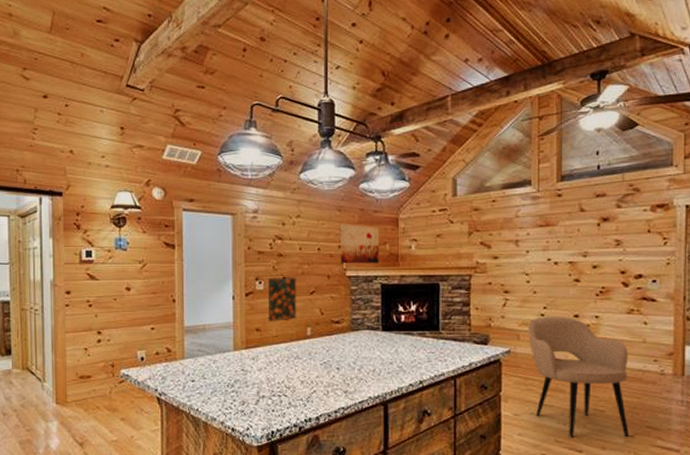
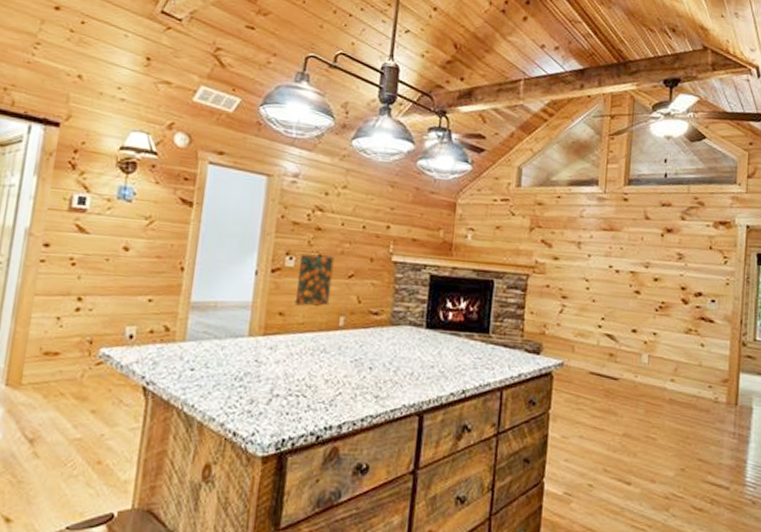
wall art: present [340,224,379,264] -> none [387,201,434,251]
armchair: present [528,316,630,438] -> none [583,328,684,470]

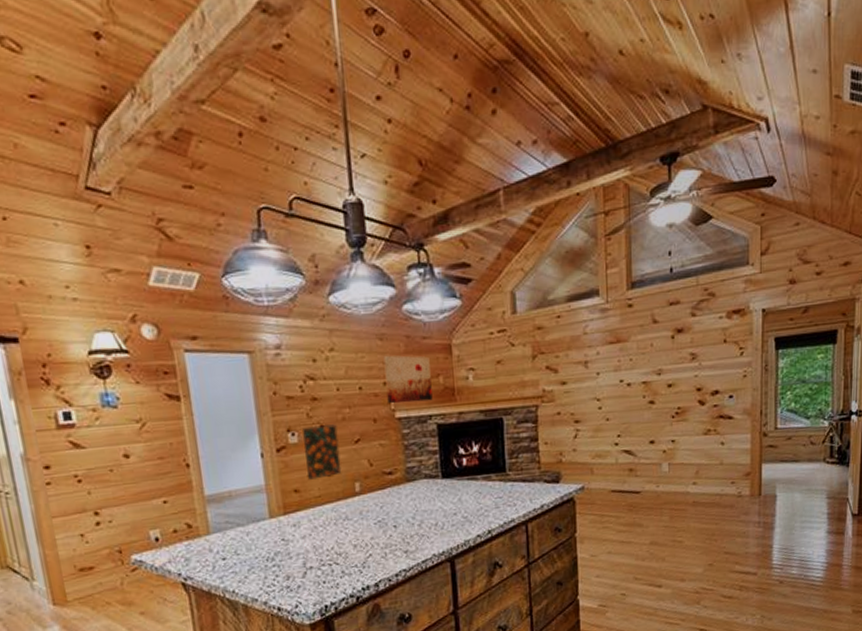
wall art: none [387,201,434,251] -> present [383,355,433,404]

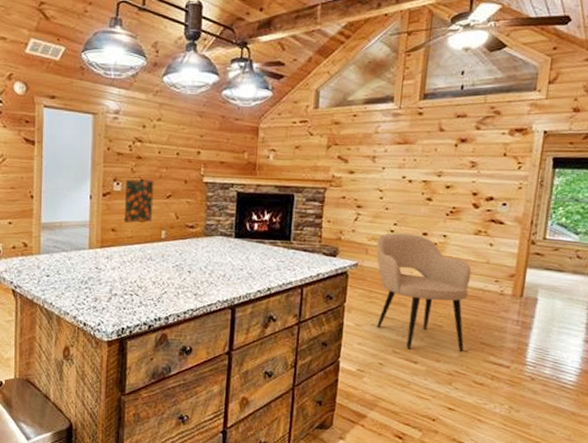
wall art: present [383,355,433,404] -> none [199,129,239,172]
armchair: none [602,444,708,573] -> present [376,233,472,351]

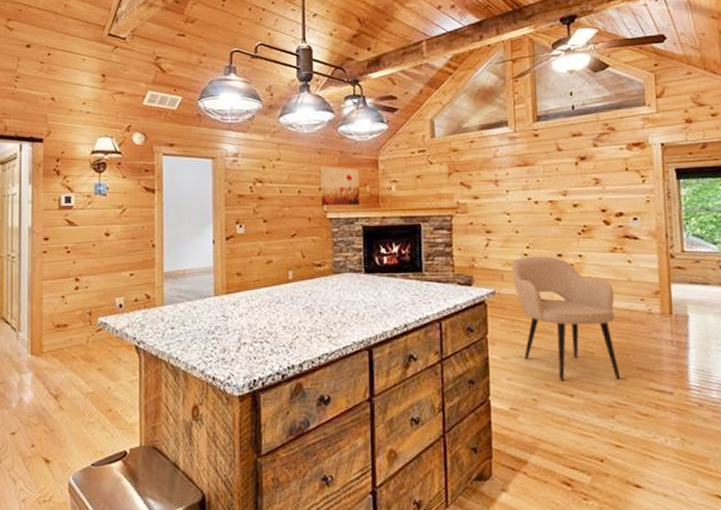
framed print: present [124,179,154,223] -> none [249,220,278,266]
wall art: none [199,129,239,172] -> present [320,166,360,207]

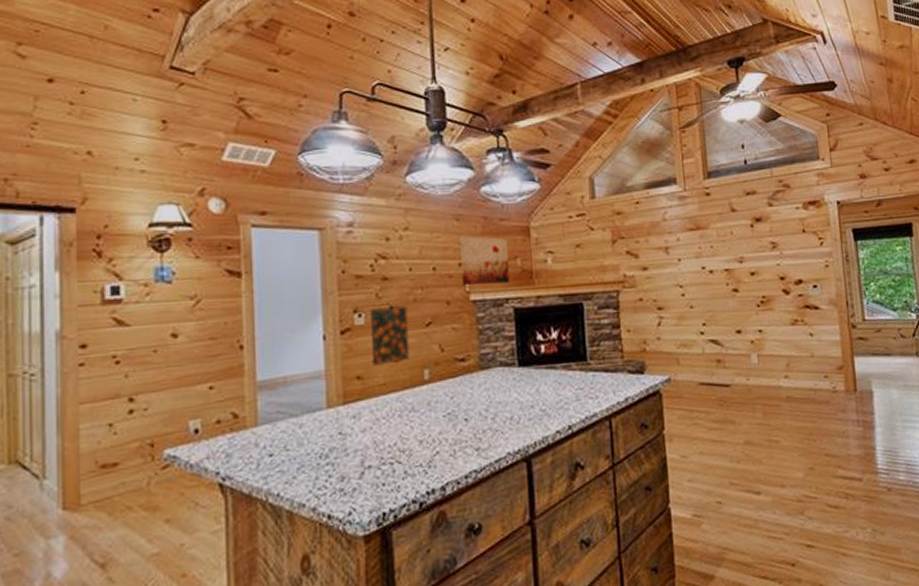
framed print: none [249,220,278,266] -> present [370,306,410,366]
armchair: present [512,256,621,382] -> none [687,333,809,478]

